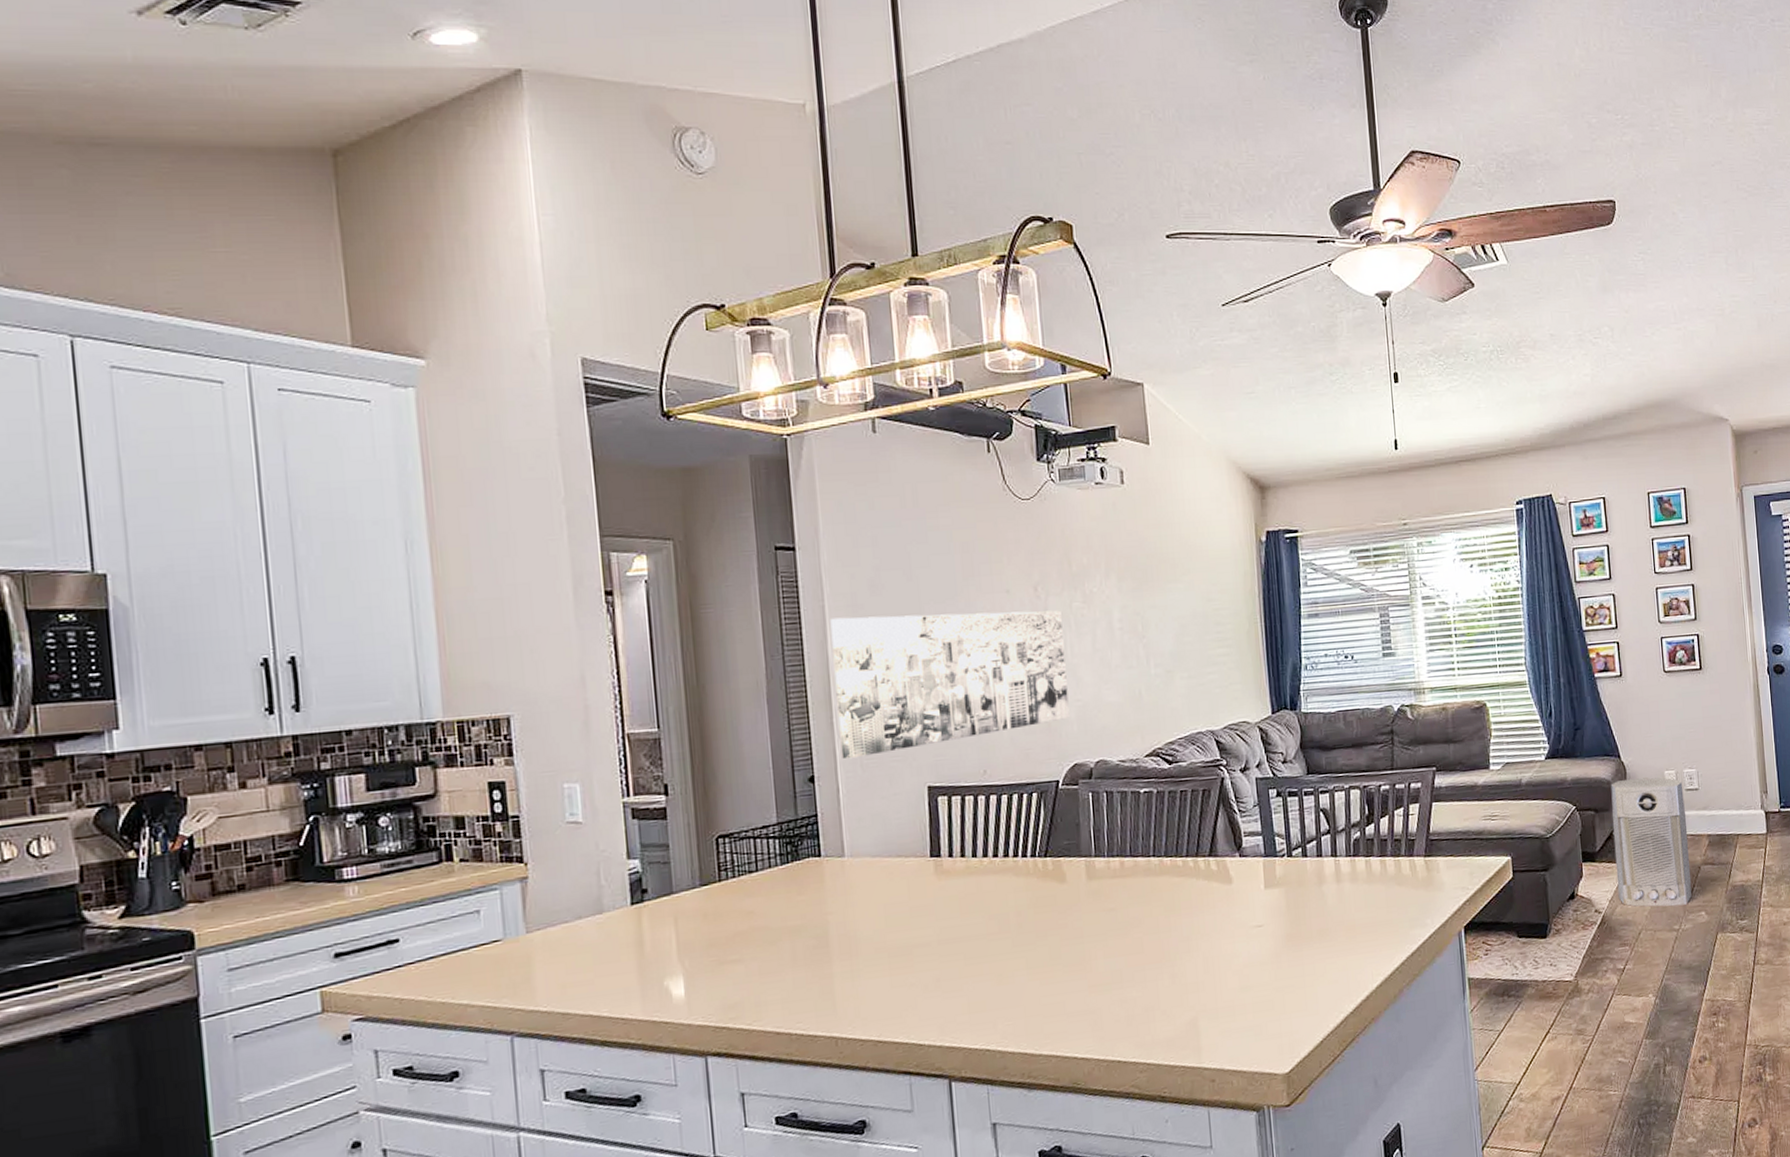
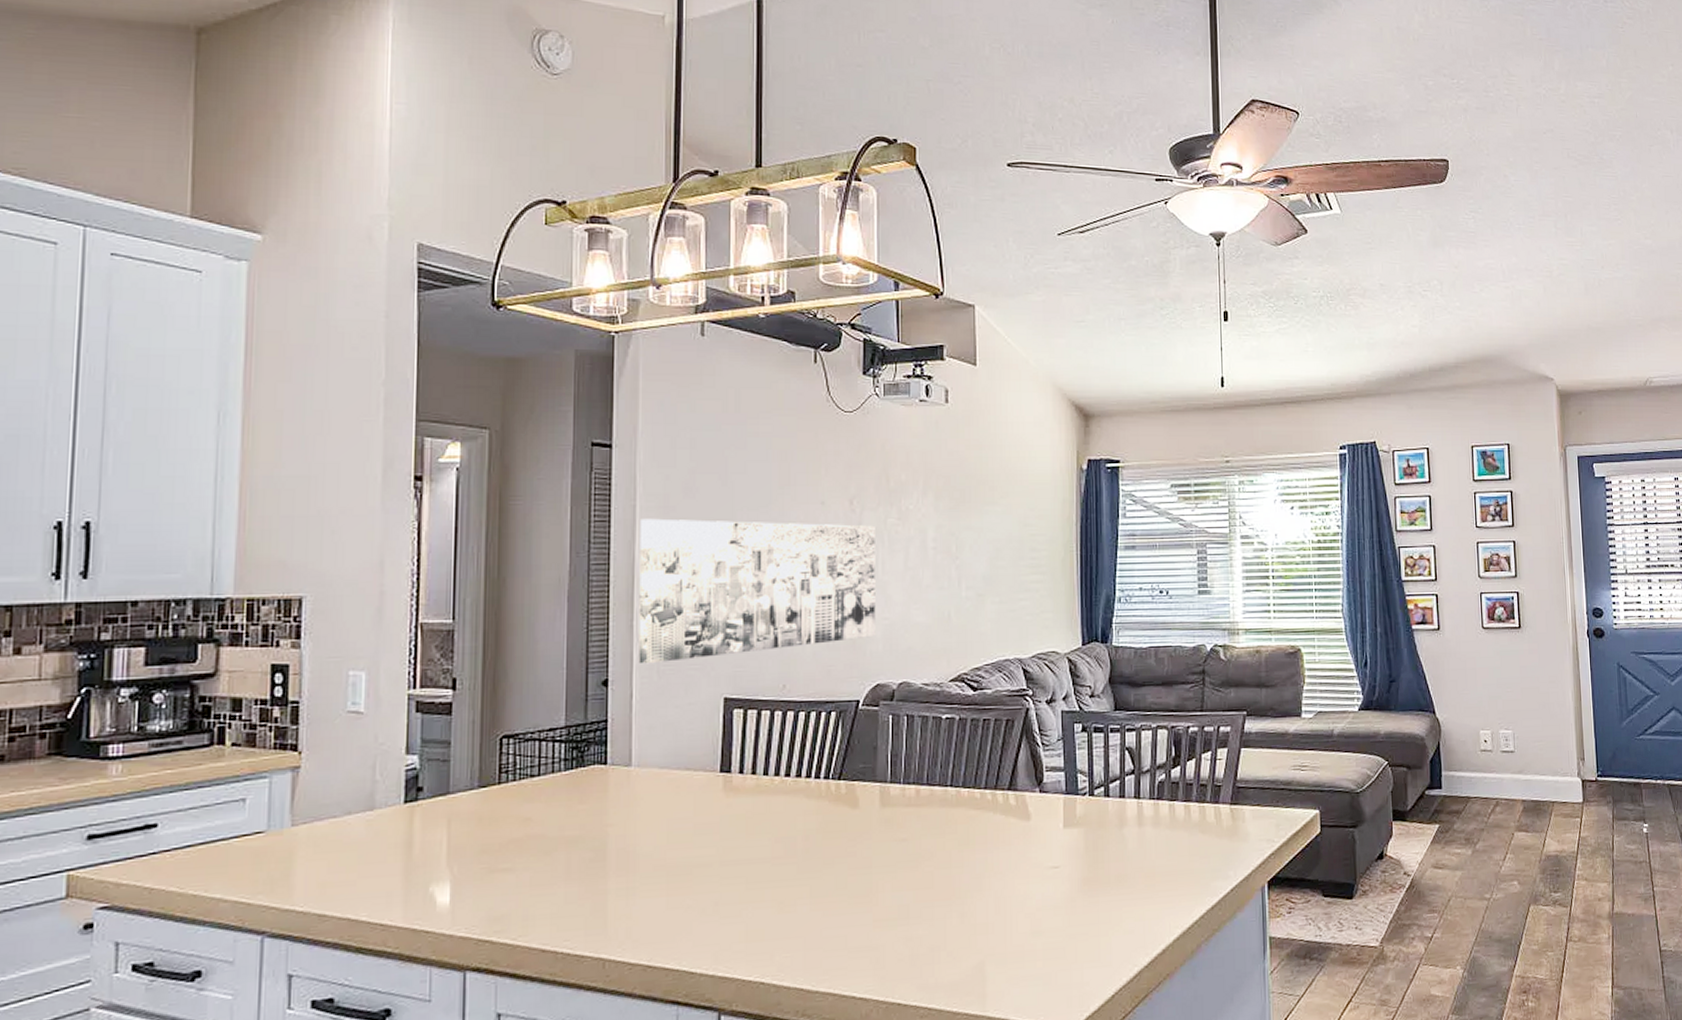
air purifier: present [1610,777,1692,907] -> none [1424,736,1504,874]

